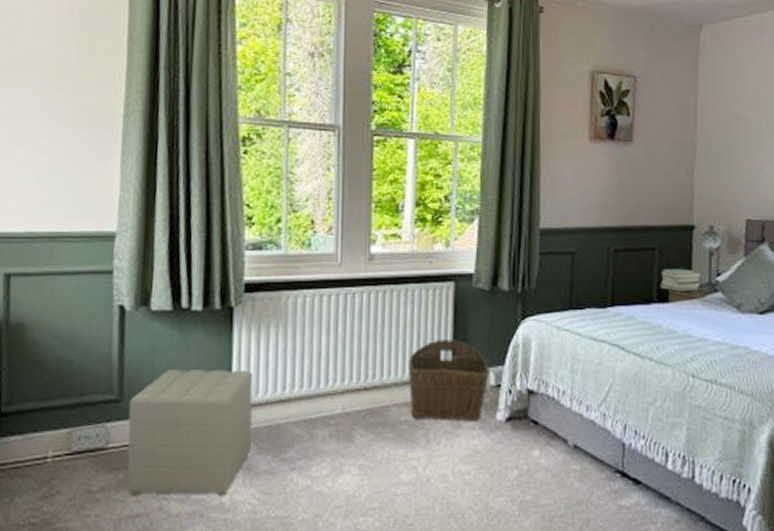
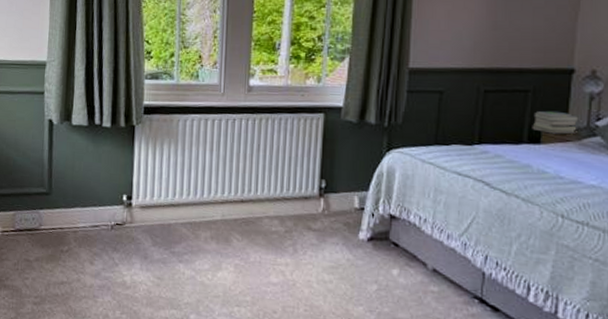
ottoman: present [127,369,254,496] -> none [54,172,150,276]
wicker basket: present [408,340,490,421] -> none [279,164,354,238]

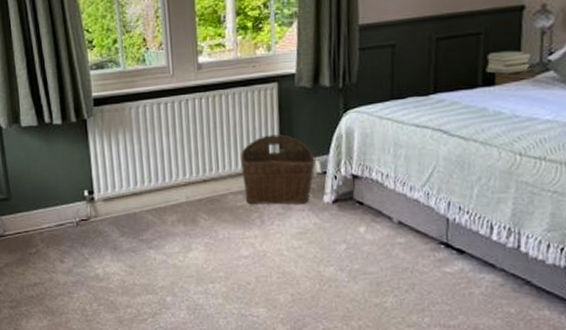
wicker basket: none [279,164,354,238] -> present [240,134,315,204]

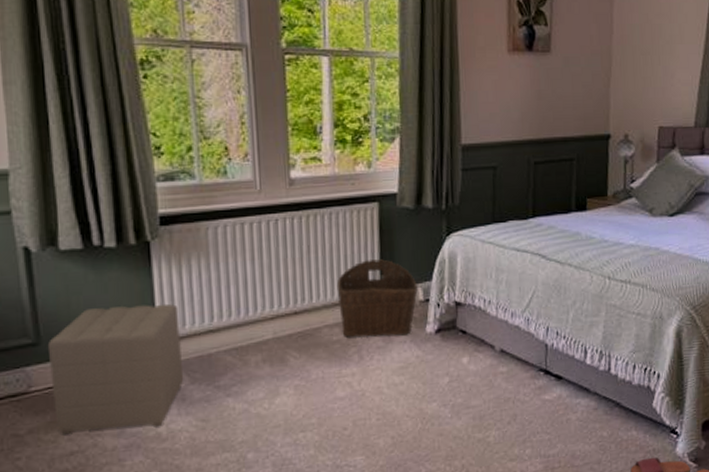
ottoman: none [15,170,115,269] -> present [47,303,183,434]
books: present [485,50,531,74] -> none [578,177,617,200]

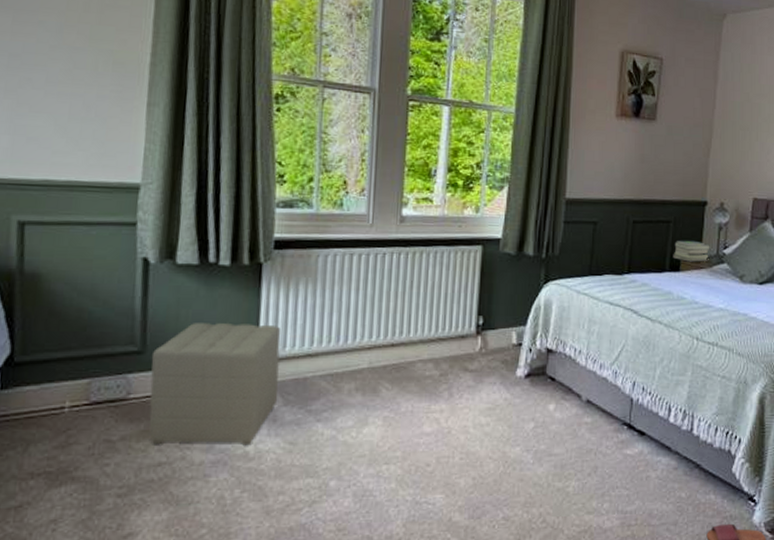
wicker basket: present [336,259,418,337] -> none [434,300,512,377]
books: none [578,177,617,200] -> present [673,240,710,262]

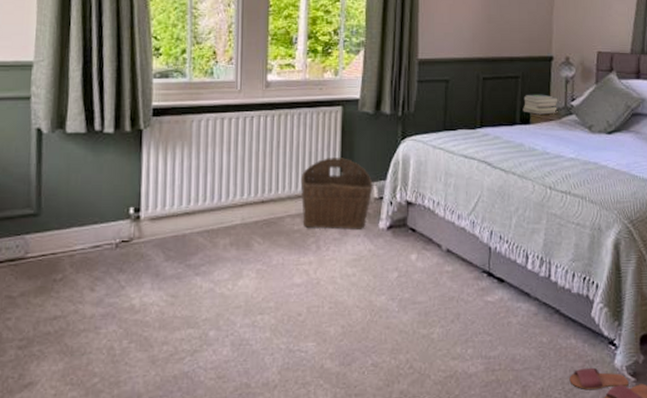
ottoman: present [149,323,281,446] -> none [45,186,161,299]
wicker basket: none [434,300,512,377] -> present [300,158,373,229]

